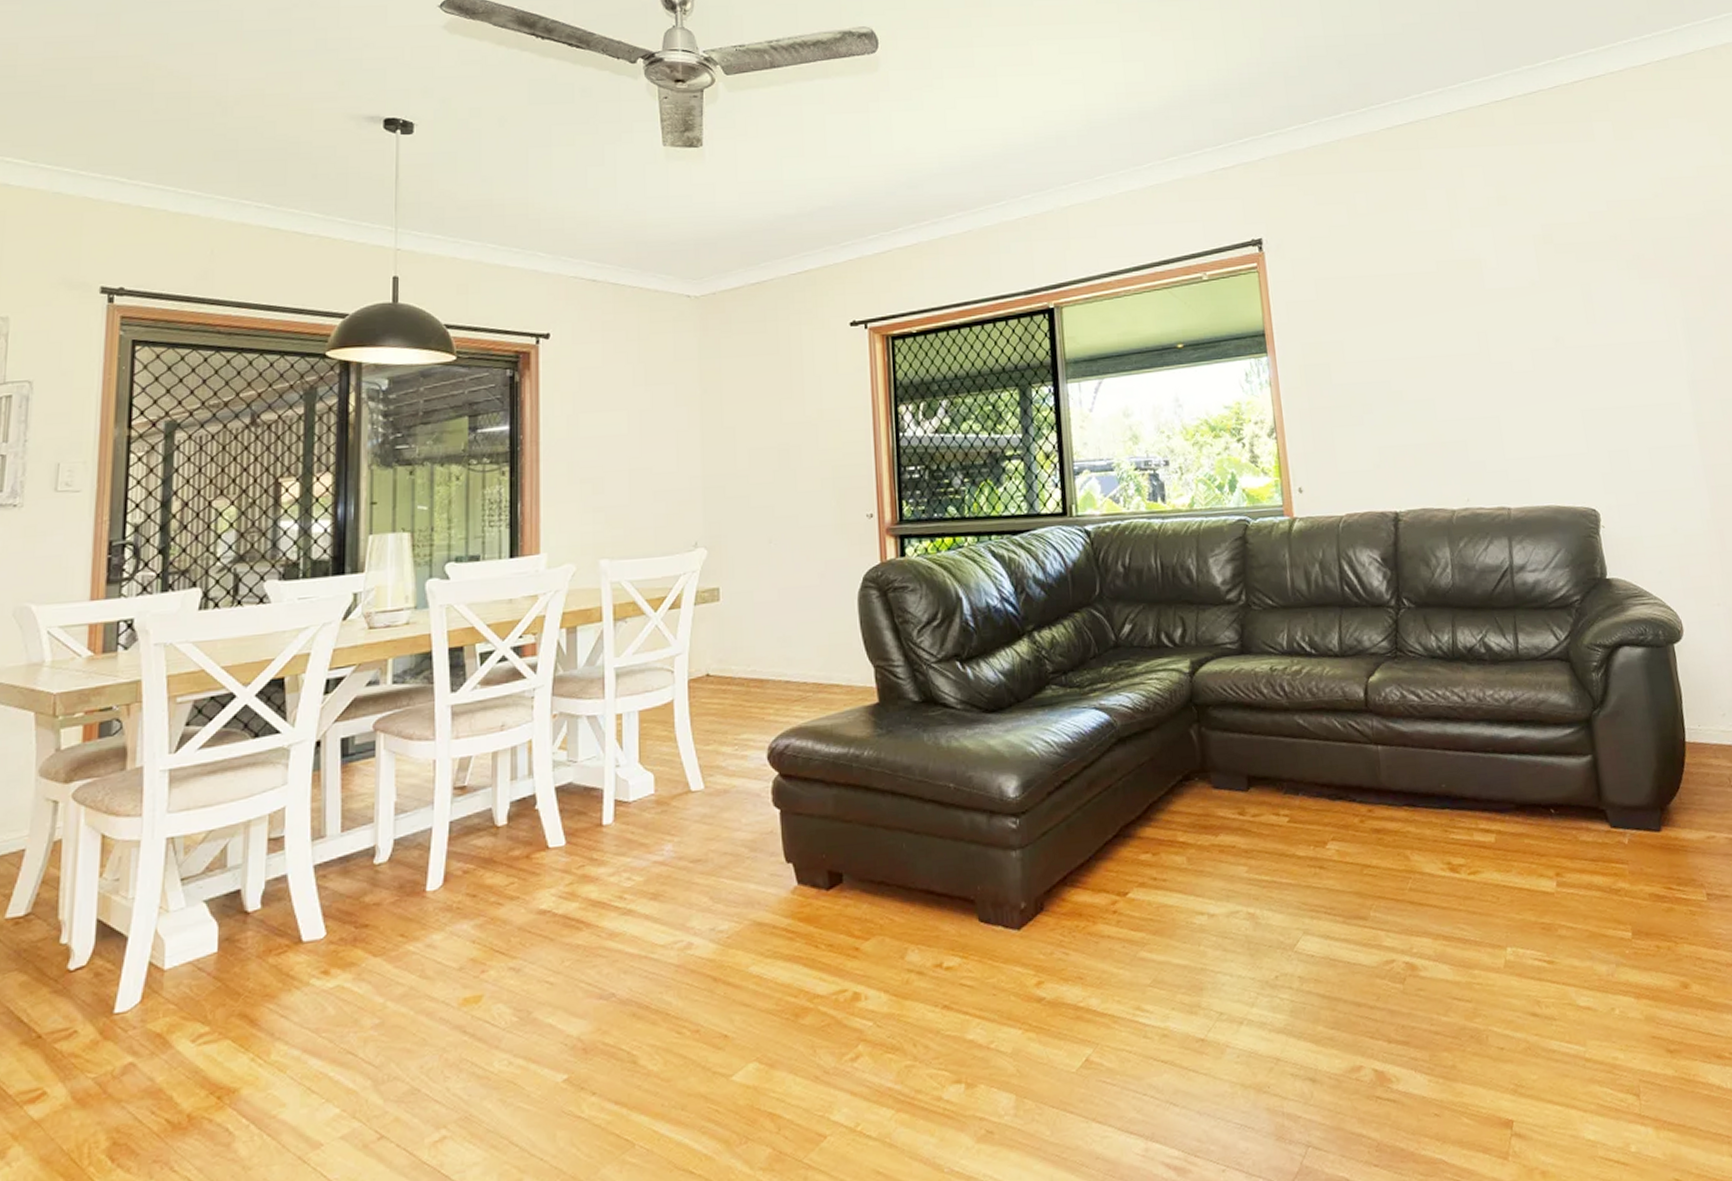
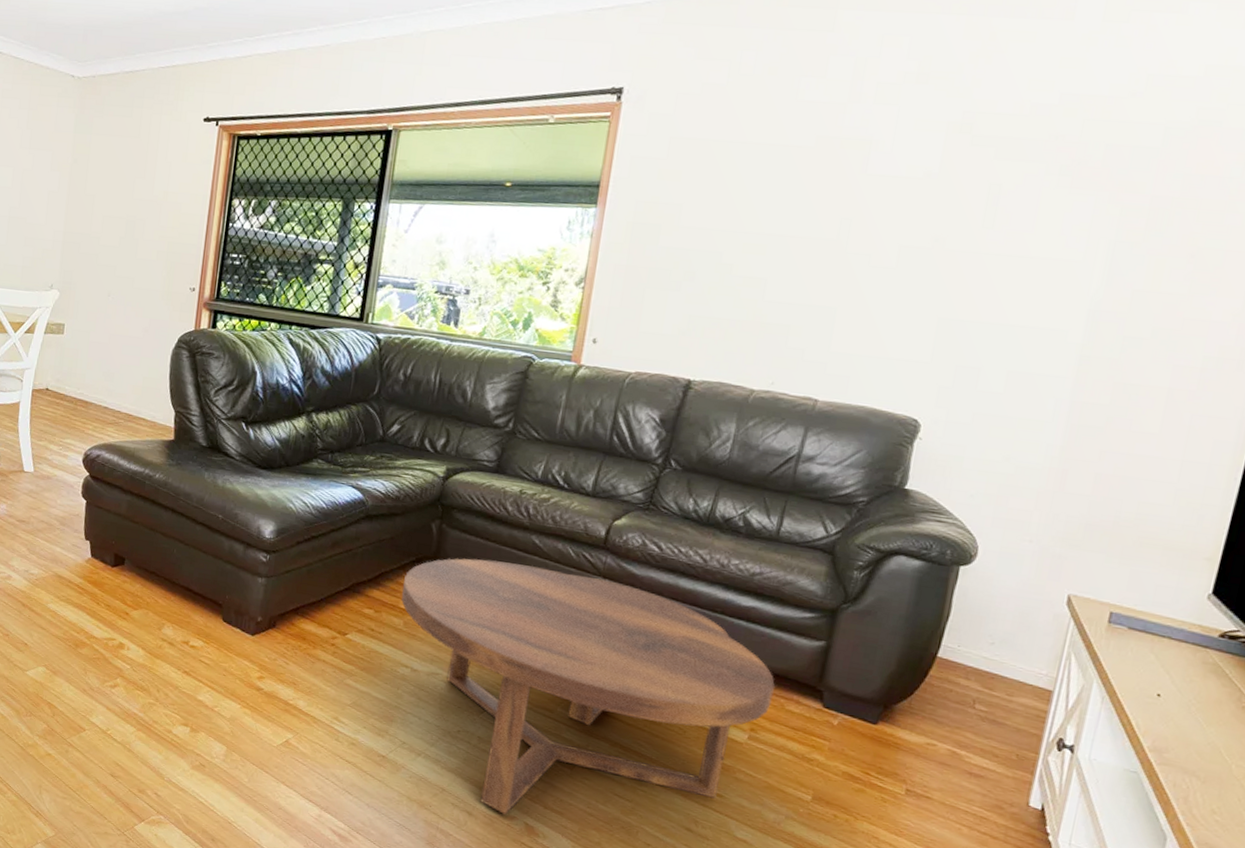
coffee table: none [1175,746,1566,1068] -> present [401,557,776,815]

